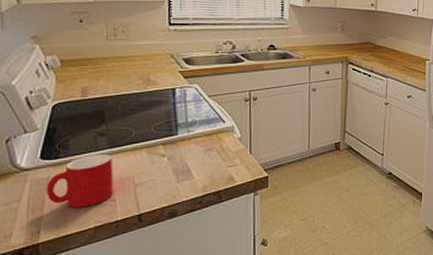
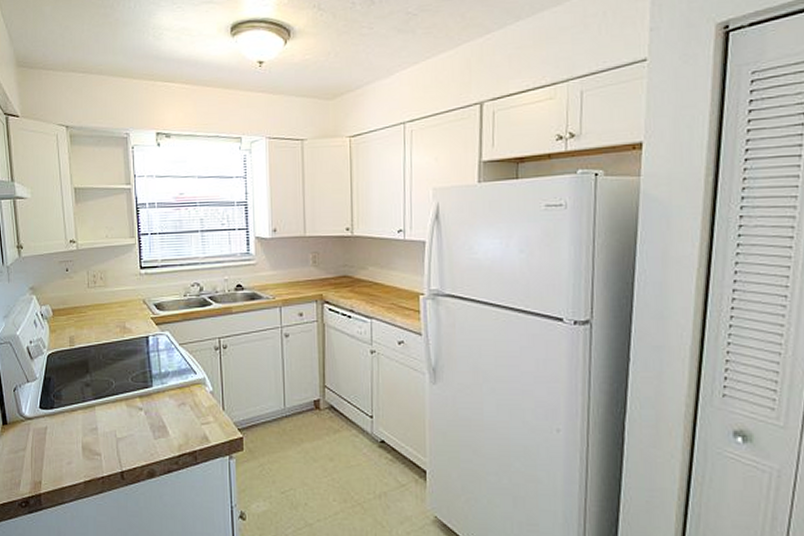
cup: present [46,153,113,208] -> none [45,405,98,460]

